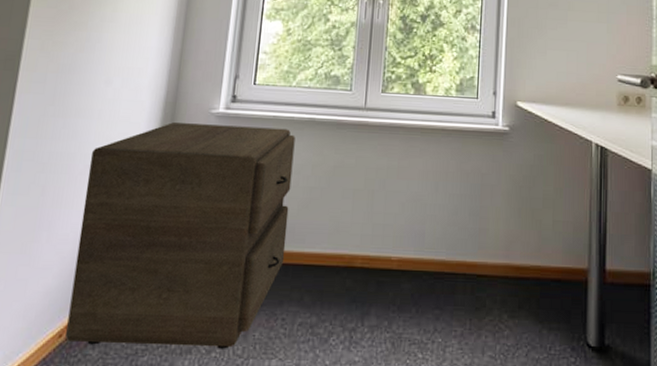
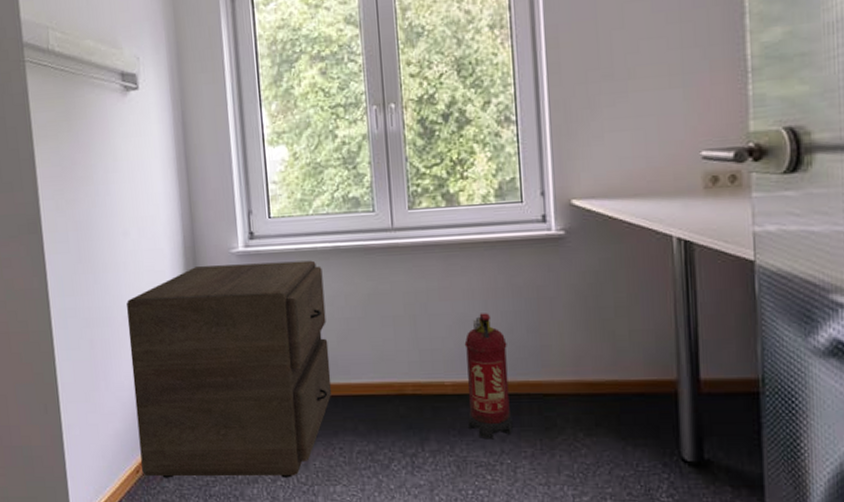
fire extinguisher: none [408,194,451,317] -> present [464,313,513,440]

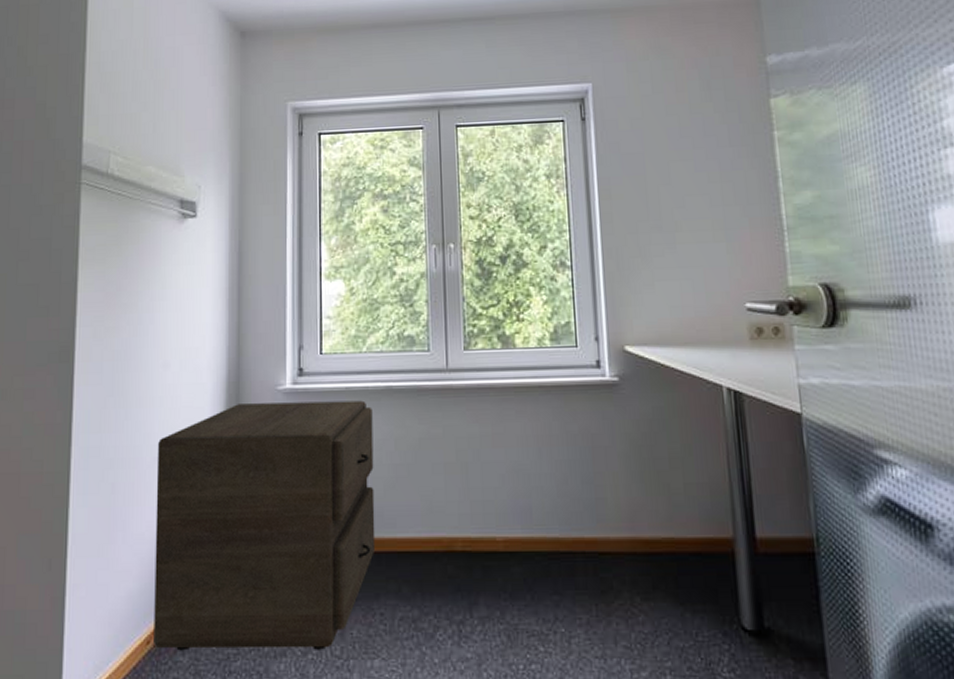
fire extinguisher: present [464,313,513,440] -> none [517,461,567,604]

